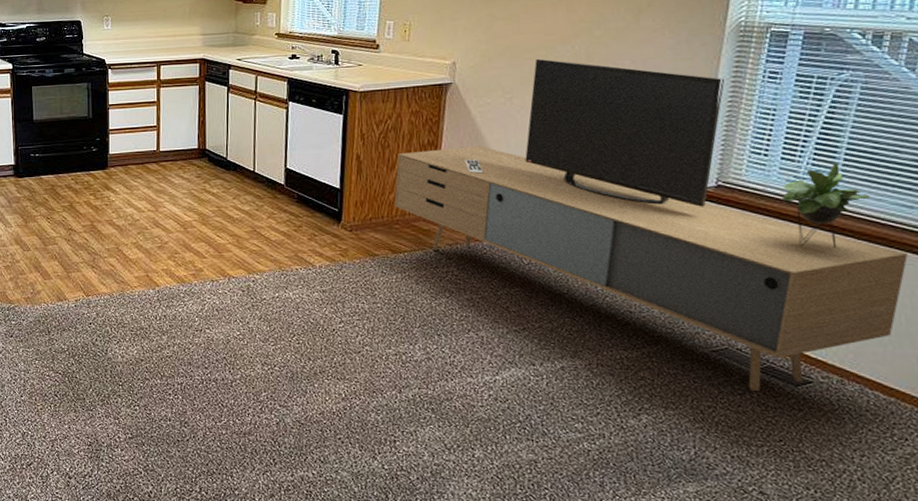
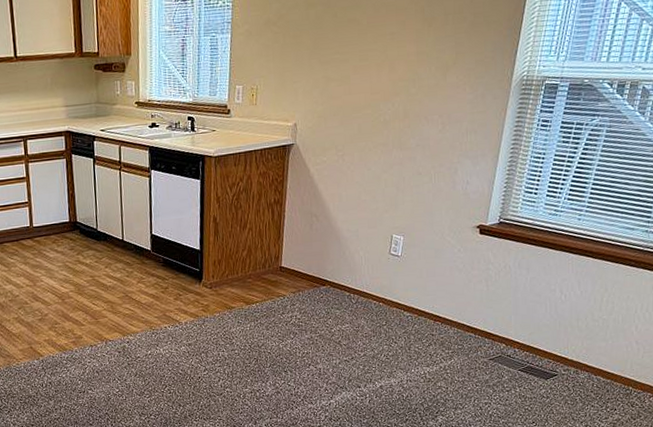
media console: present [394,58,908,392] -> none [247,117,627,388]

